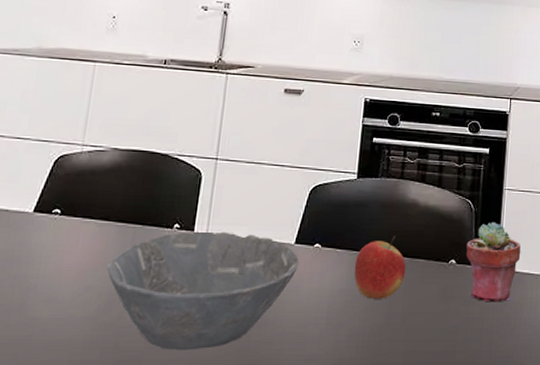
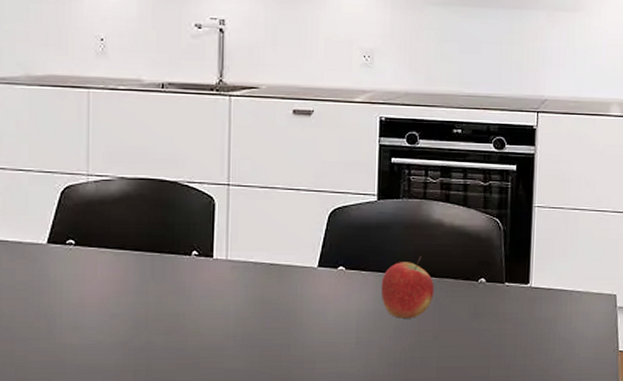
bowl: present [107,231,300,351] -> none [130,257,325,372]
potted succulent: present [466,222,521,303] -> none [496,240,554,319]

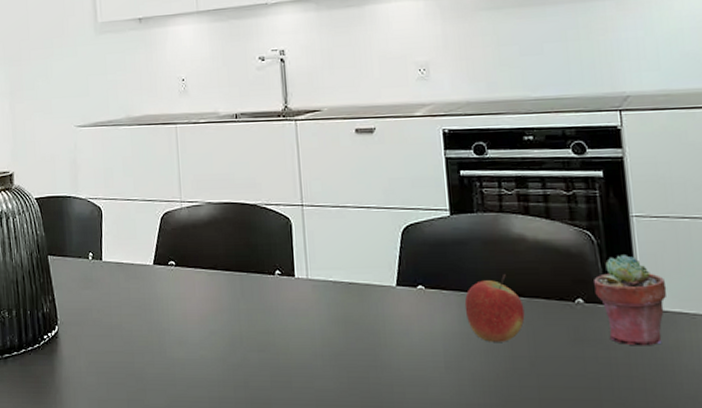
potted succulent: none [496,240,554,319] -> present [594,255,667,346]

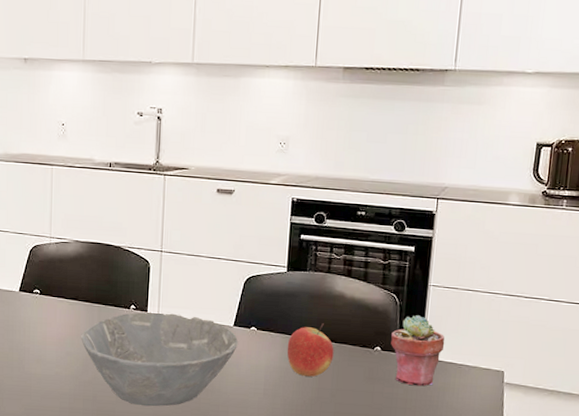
bowl: none [224,276,406,391] -> present [81,312,239,407]

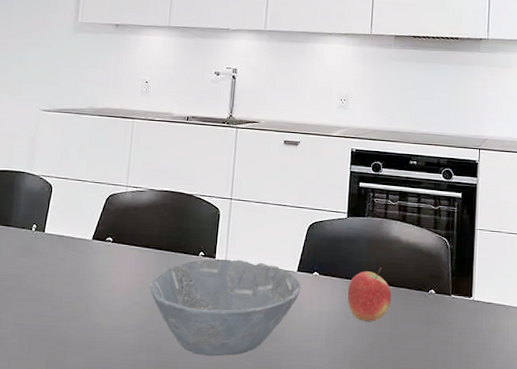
potted succulent: present [391,315,445,387] -> none [444,258,493,329]

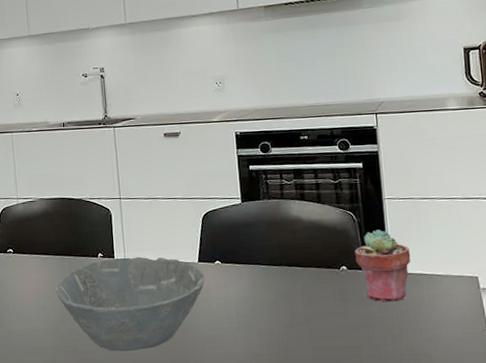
apple: present [347,267,392,321] -> none [253,249,301,304]
potted succulent: none [444,258,493,329] -> present [355,230,411,302]

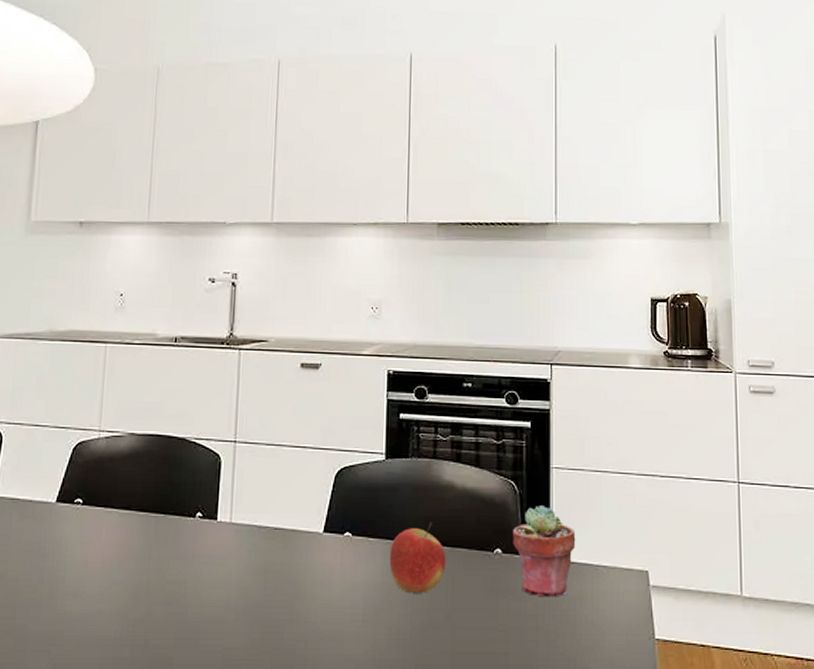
bowl: present [55,256,206,352] -> none [132,520,330,649]
apple: none [253,249,301,304] -> present [389,522,446,593]

